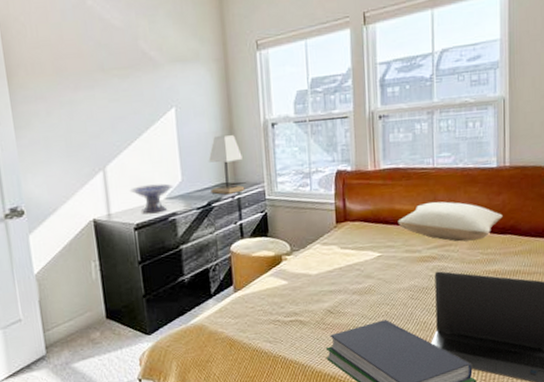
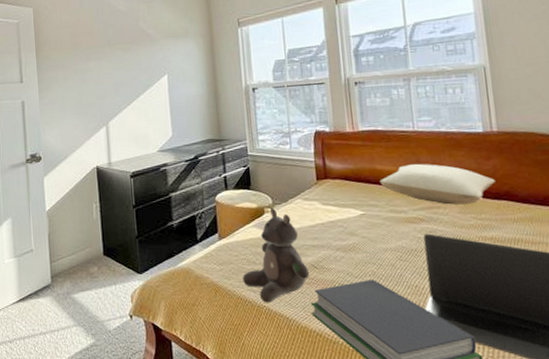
decorative bowl: present [129,183,174,214] -> none [127,138,166,164]
lamp: present [208,134,245,195] -> none [195,97,229,149]
stuffed animal: none [258,254,326,352] -> present [242,207,310,303]

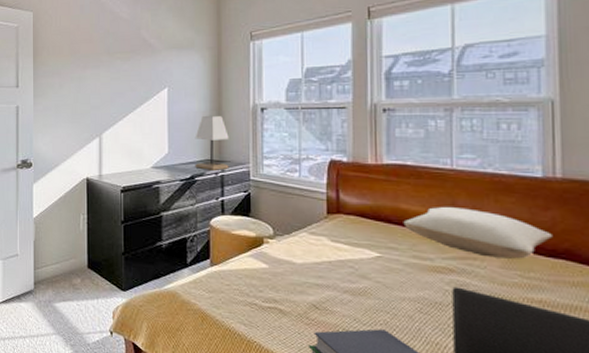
lamp: none [195,97,229,149] -> present [195,115,229,170]
stuffed animal: present [242,207,310,303] -> none [233,238,310,339]

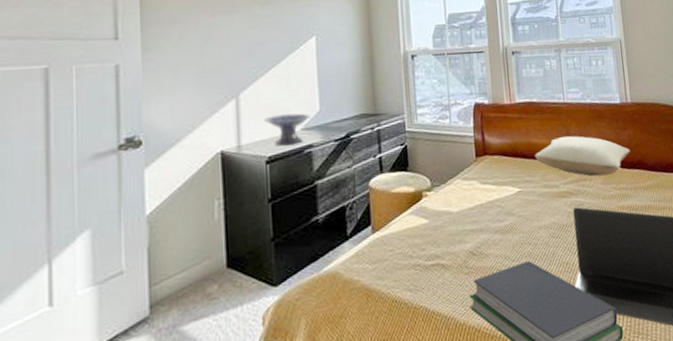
decorative bowl: none [120,153,161,180] -> present [263,113,312,146]
lamp: present [195,115,229,170] -> none [348,64,385,126]

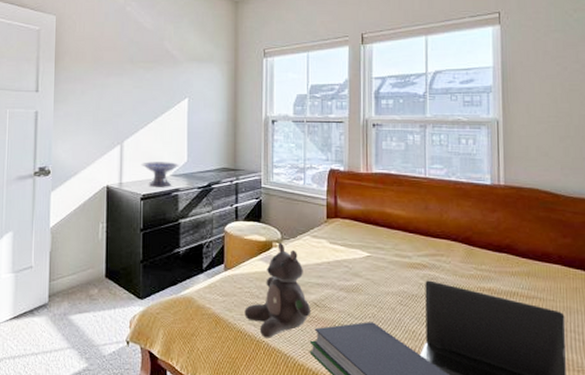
stuffed animal: none [398,190,469,303] -> present [244,242,311,338]
pillow: present [534,135,630,177] -> none [388,210,498,254]

